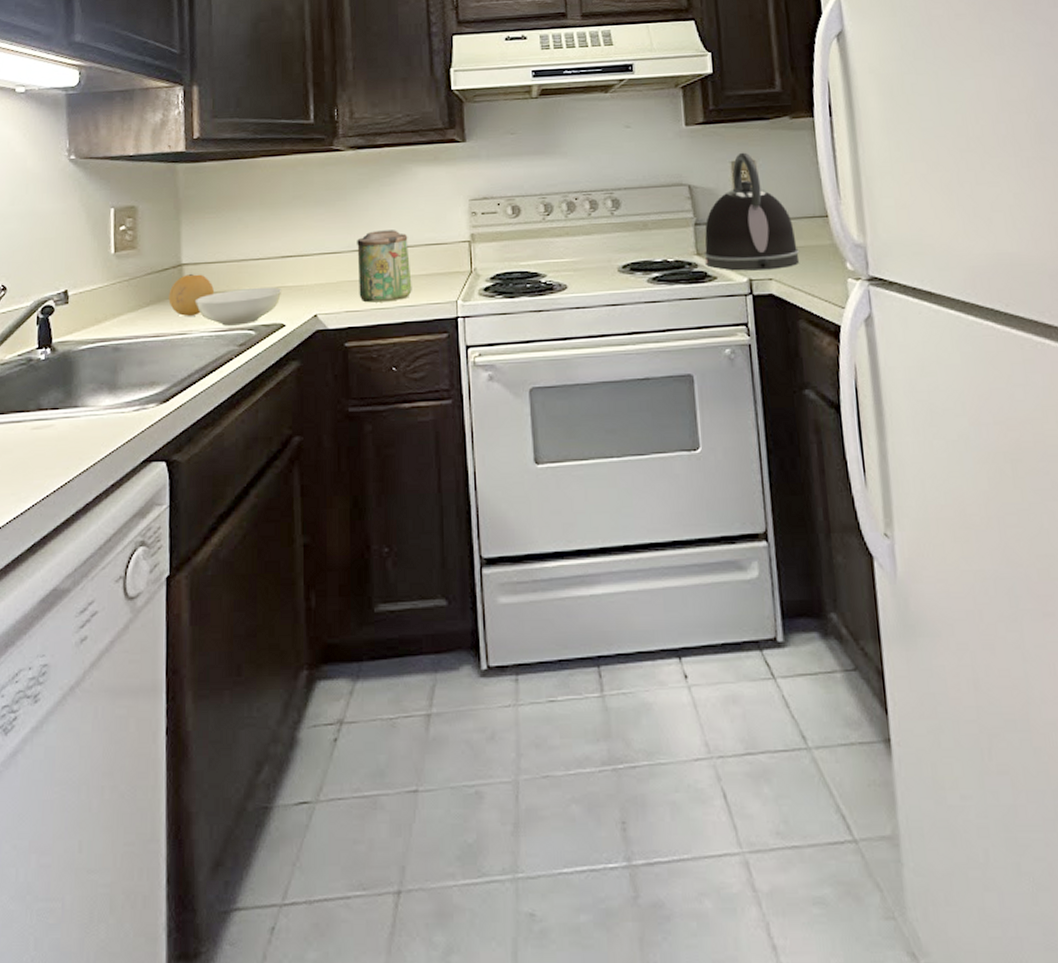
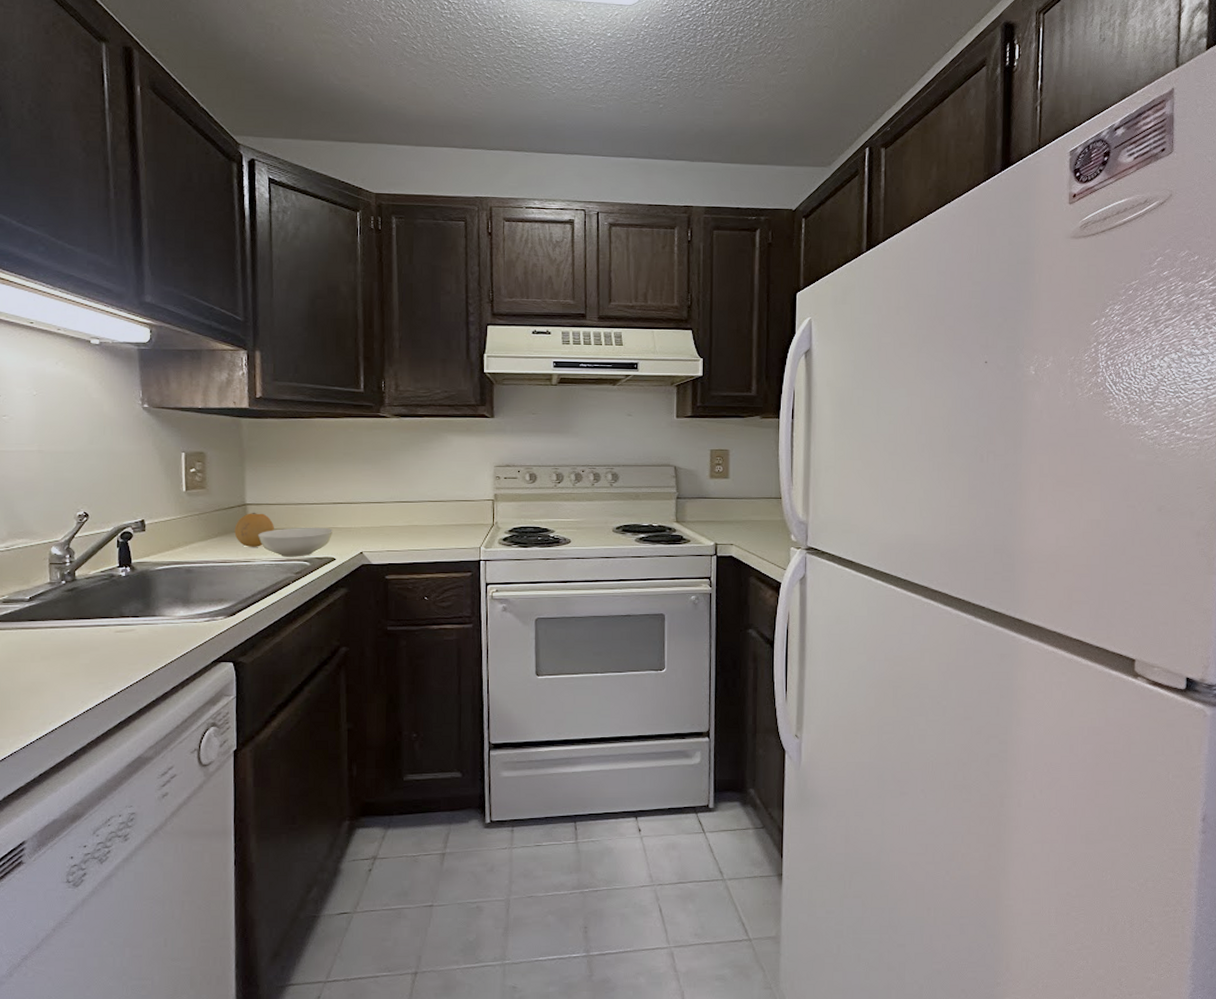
canister: present [357,230,412,303] -> none [398,486,444,545]
kettle: present [704,152,800,271] -> none [682,443,757,537]

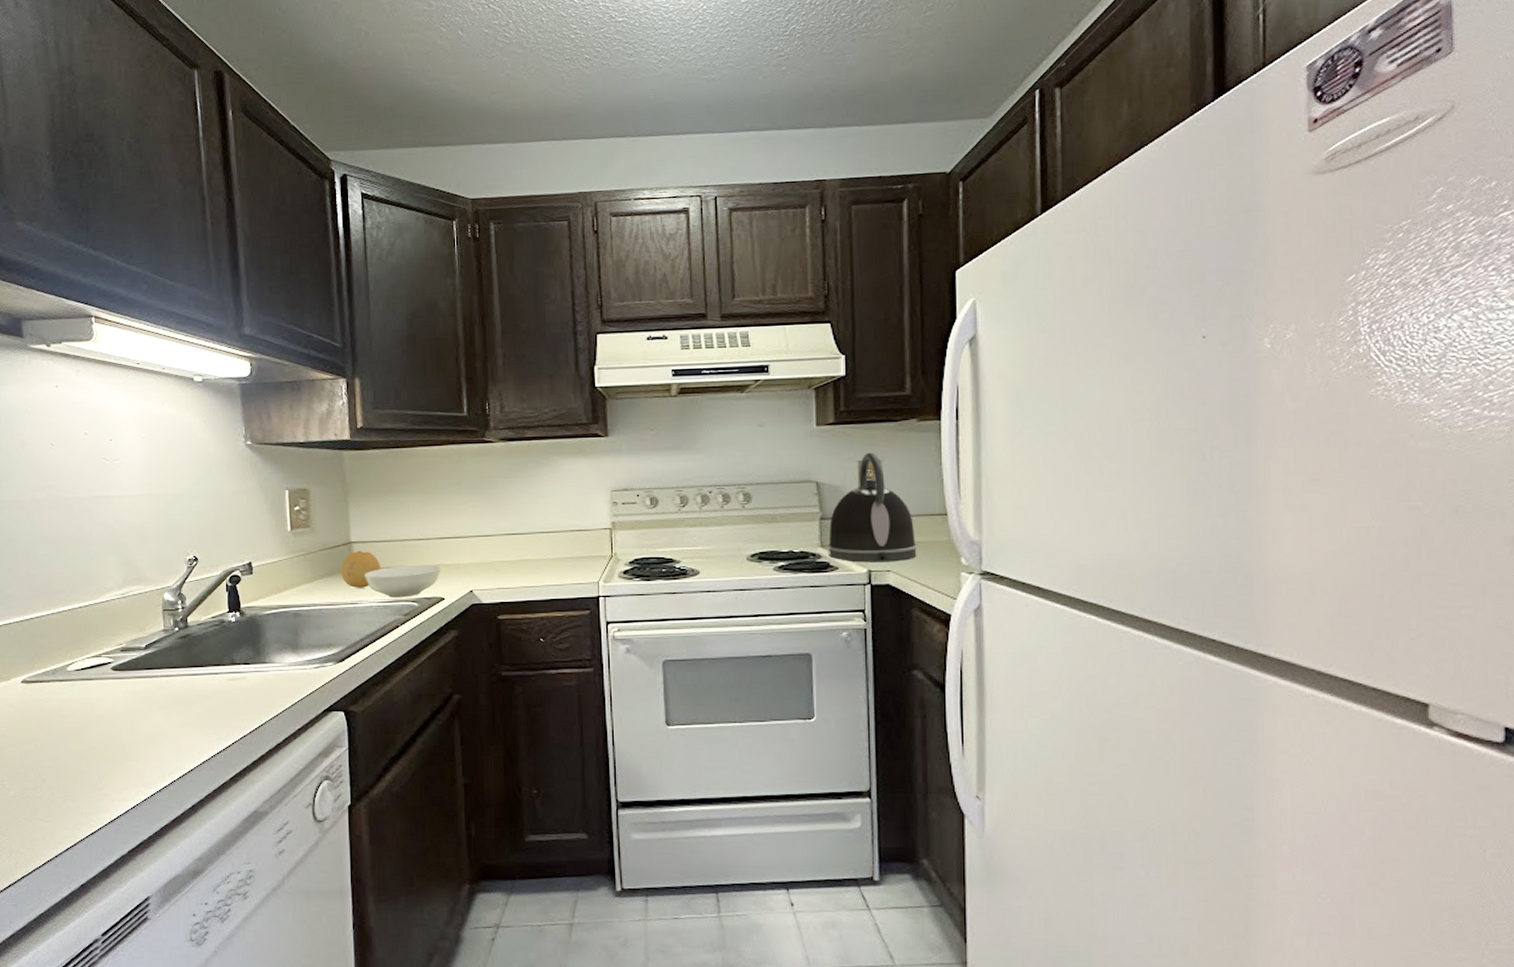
kettle: none [682,443,757,537] -> present [827,452,918,563]

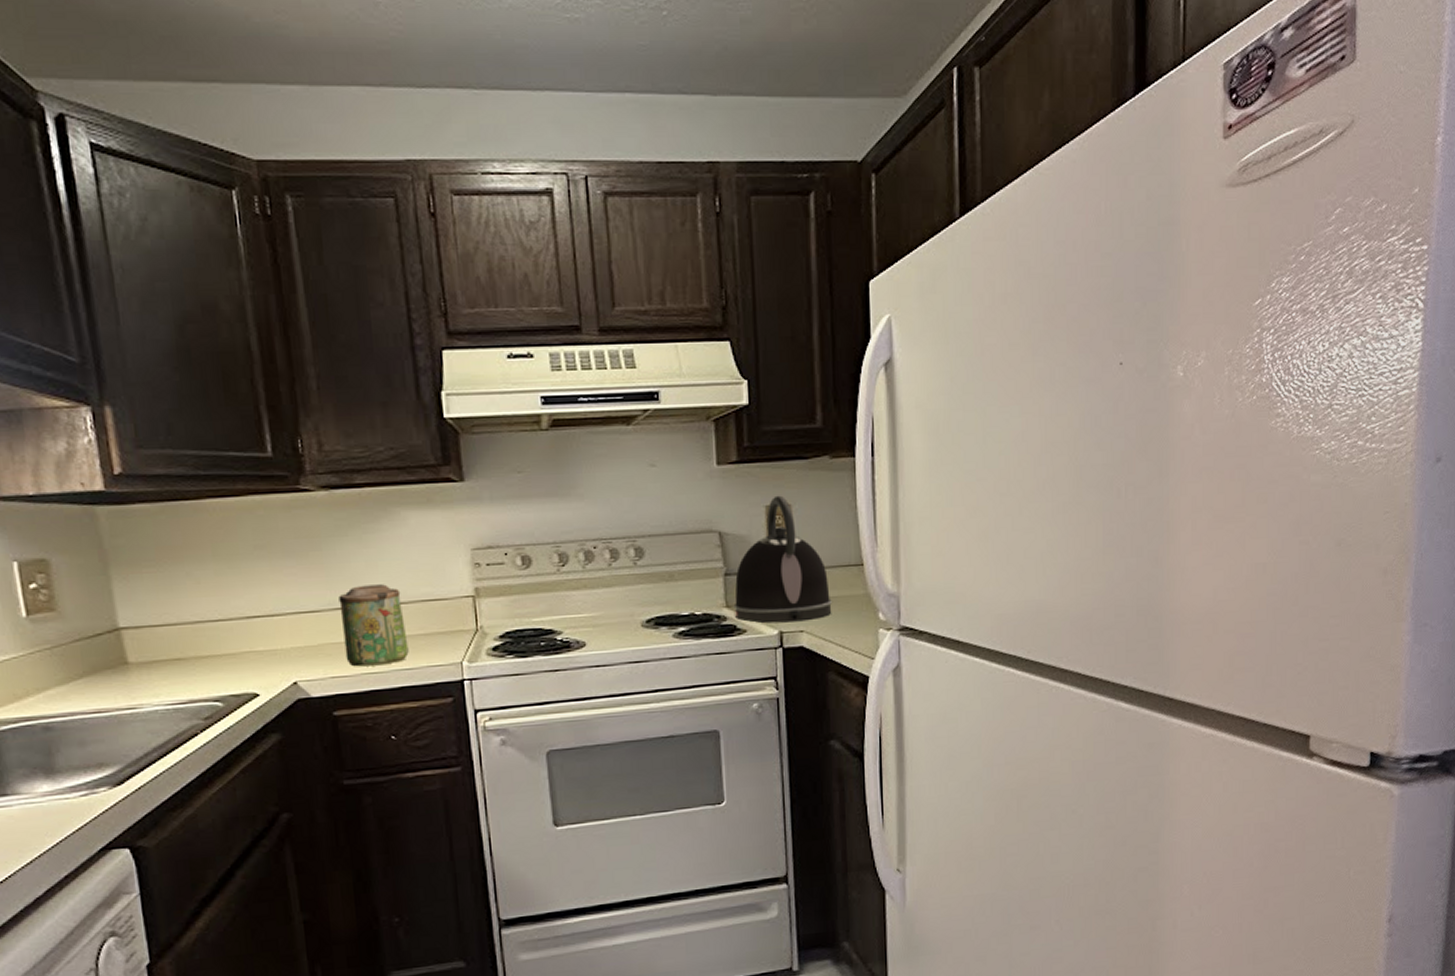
fruit: present [340,551,381,588] -> none [106,639,167,688]
bowl: present [363,564,441,598] -> none [141,652,252,698]
canister: none [508,516,558,581] -> present [339,584,409,667]

